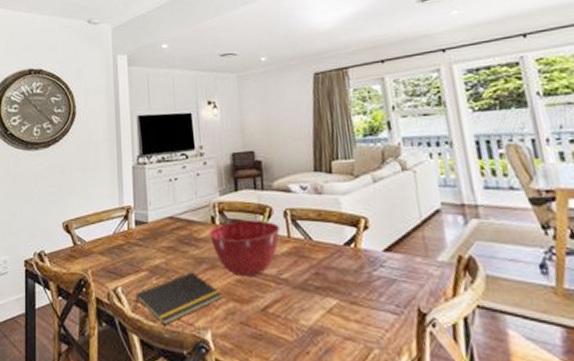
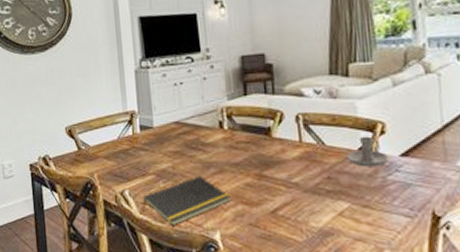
mixing bowl: present [209,220,281,277] -> none [217,125,292,181]
candle holder: none [333,231,374,263] -> present [346,136,389,167]

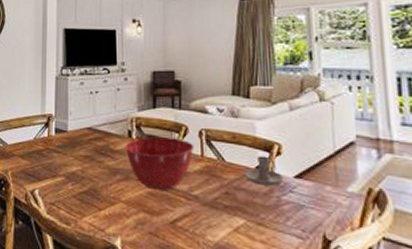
notepad: present [143,176,231,226] -> none [50,181,134,229]
mixing bowl: none [217,125,292,181] -> present [125,137,195,191]

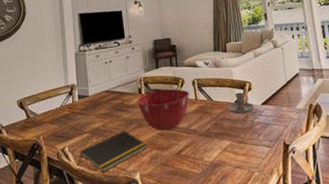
notepad: none [50,181,134,229] -> present [79,131,148,173]

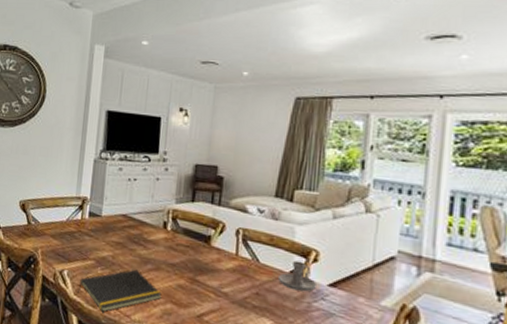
mixing bowl: present [137,89,190,131] -> none [159,230,230,285]

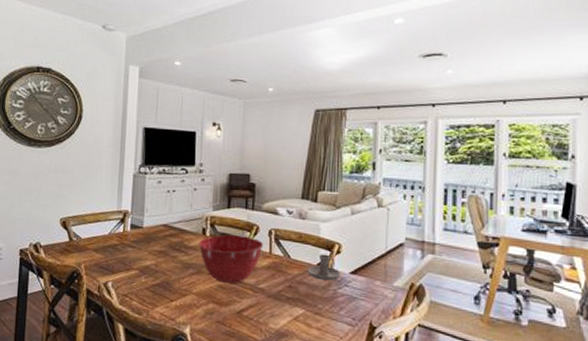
notepad: present [78,269,162,312] -> none [123,275,204,318]
mixing bowl: none [159,230,230,285] -> present [199,235,264,284]

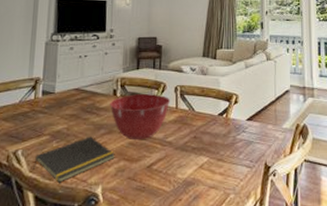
notepad: none [123,275,204,318] -> present [33,136,115,183]
candle holder: present [307,254,341,281] -> none [209,105,239,129]

